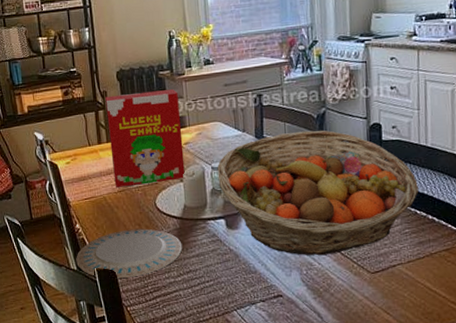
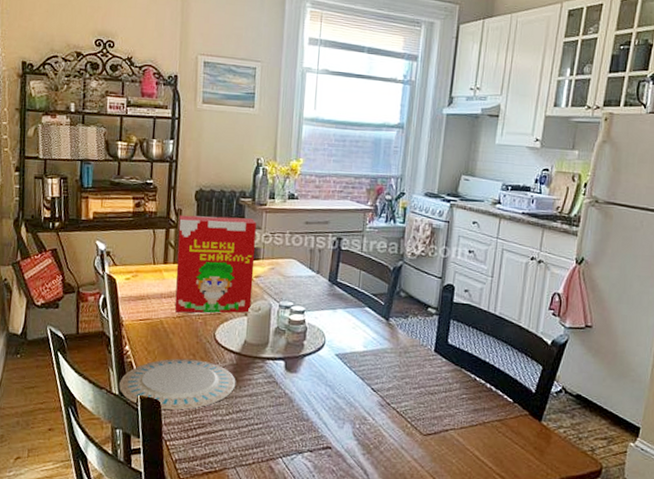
fruit basket: present [217,130,419,255] -> none [284,281,481,411]

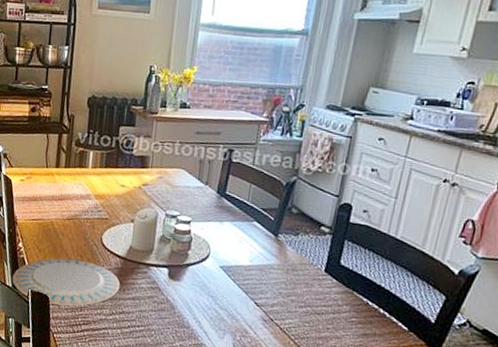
cereal box: present [175,215,256,313] -> none [65,120,147,220]

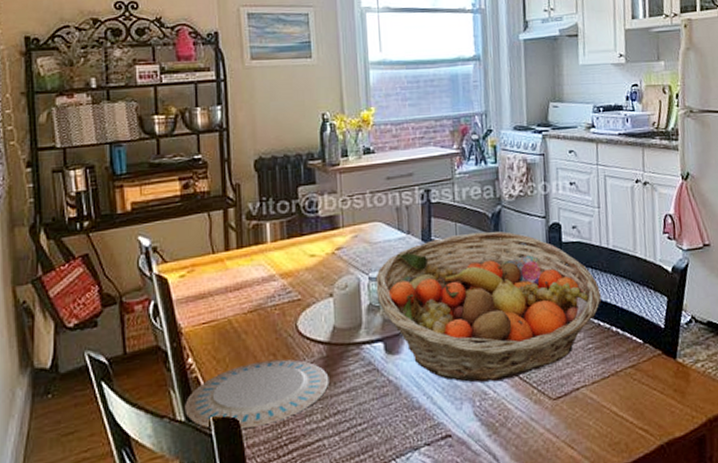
fruit basket: none [169,194,377,327] -> present [376,231,601,383]

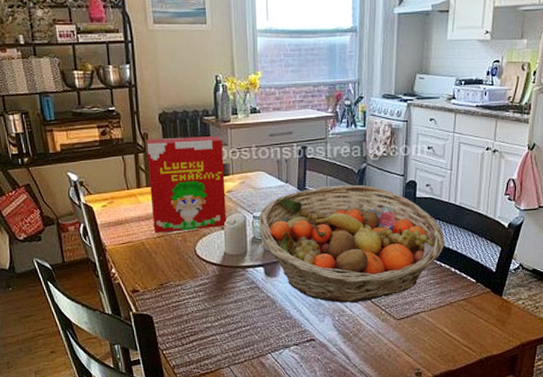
plate: present [185,359,329,428] -> none [111,274,221,322]
cereal box: none [238,183,336,307] -> present [146,136,227,233]

